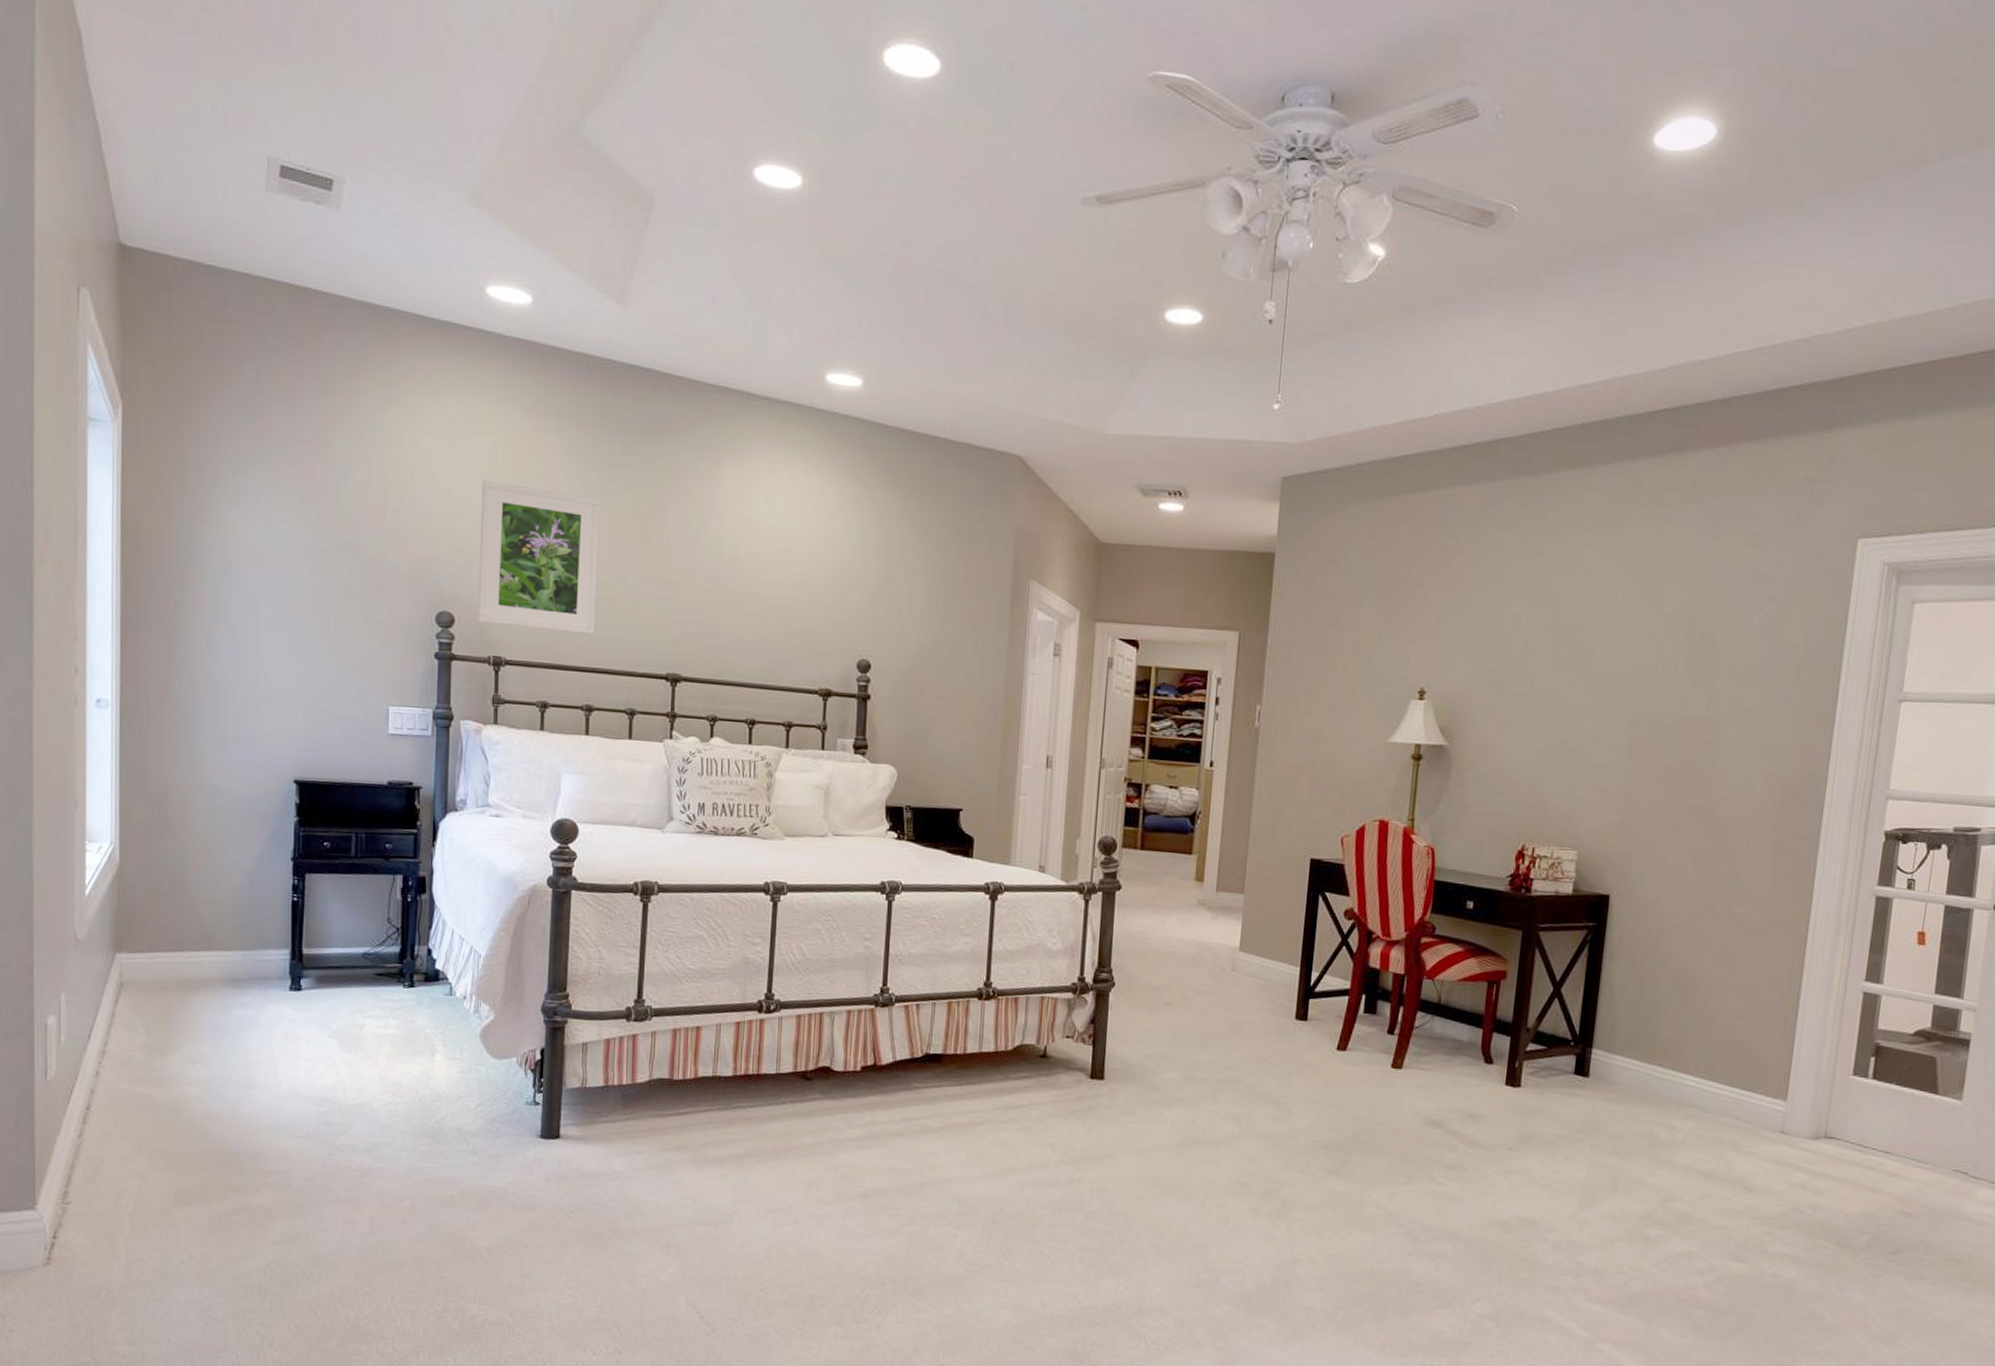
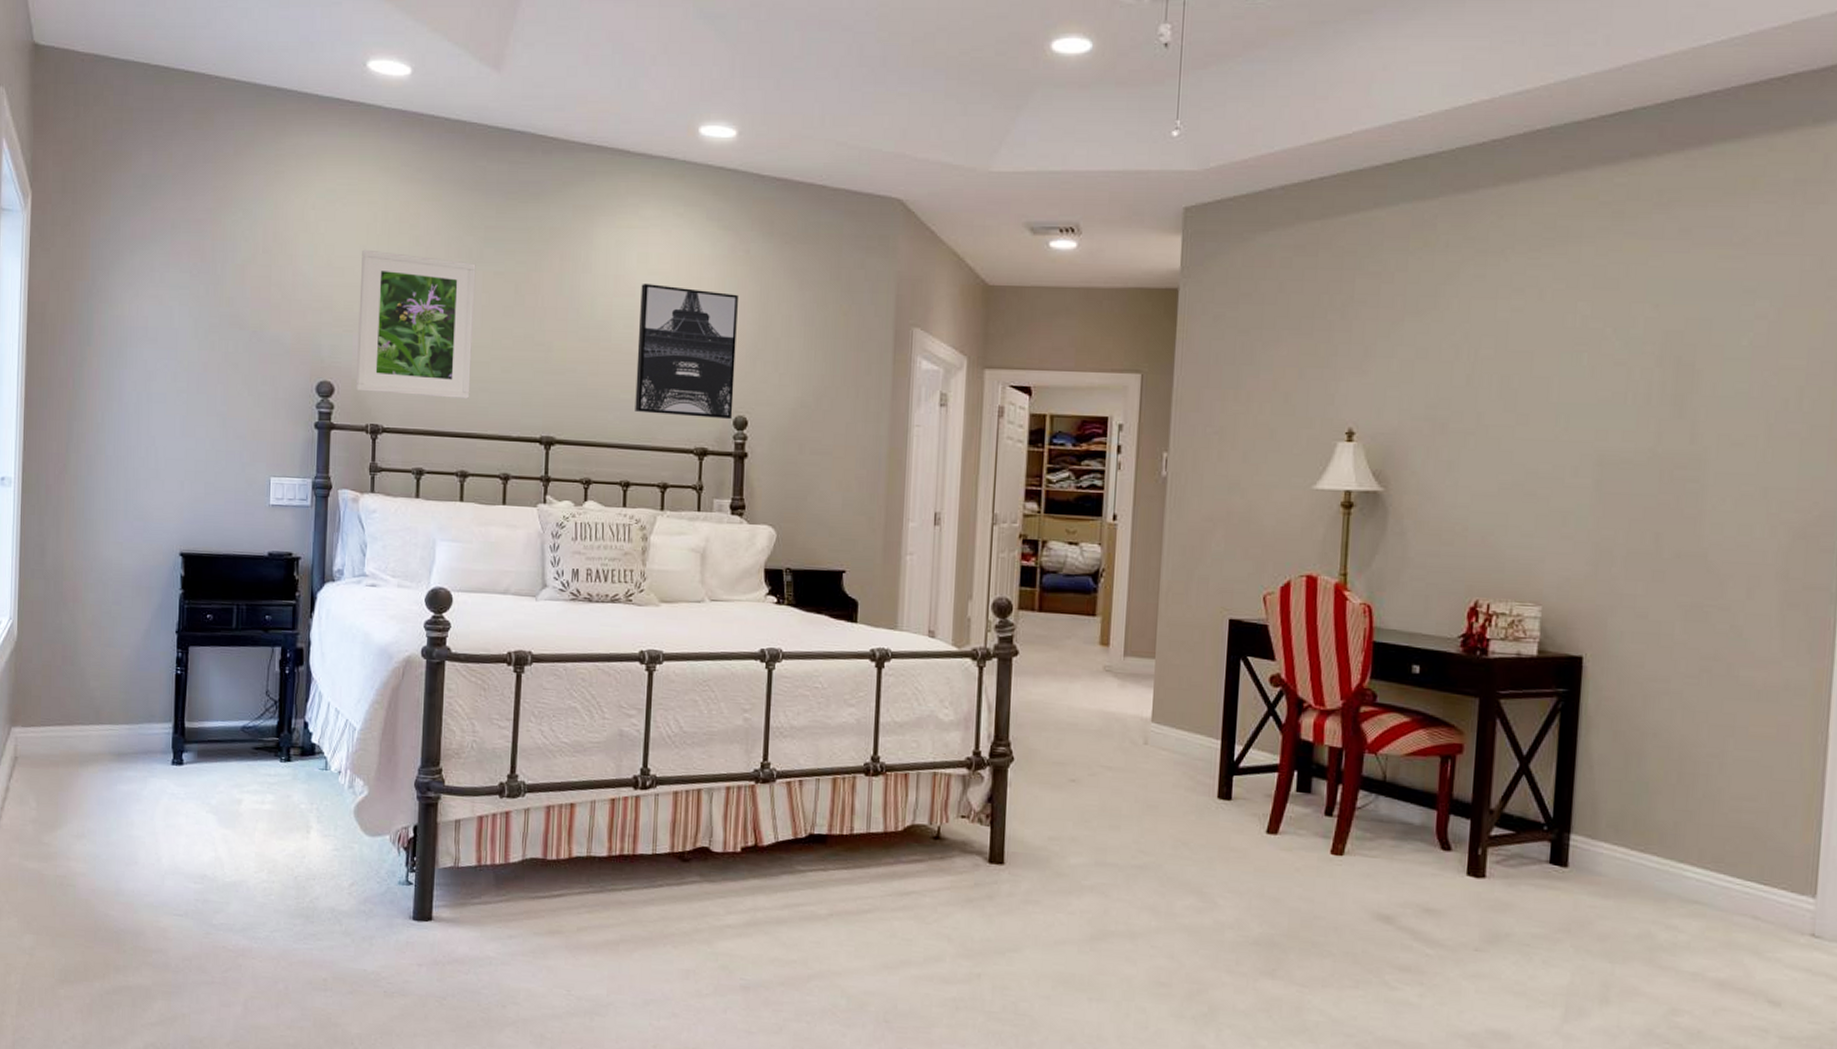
wall art: none [761,527,863,663] -> present [635,284,738,420]

